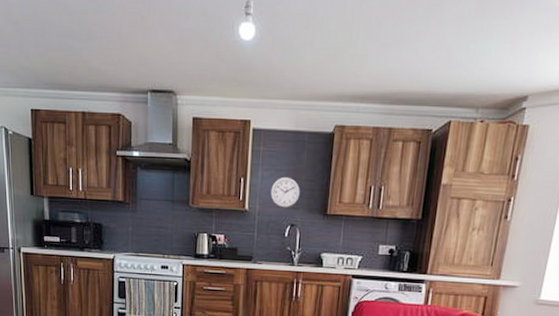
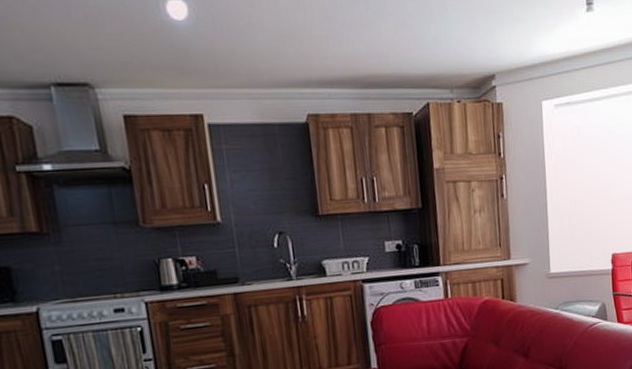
wall clock: present [270,176,300,208] -> none [245,177,283,215]

